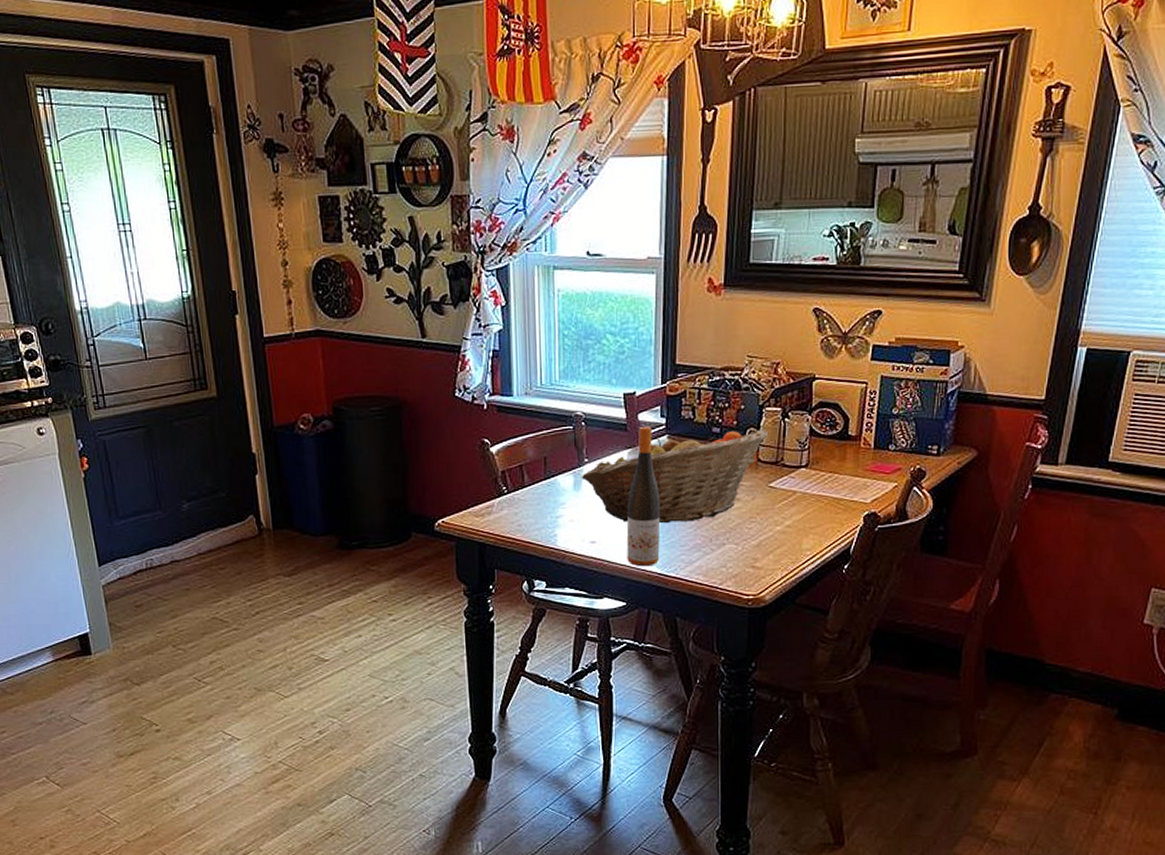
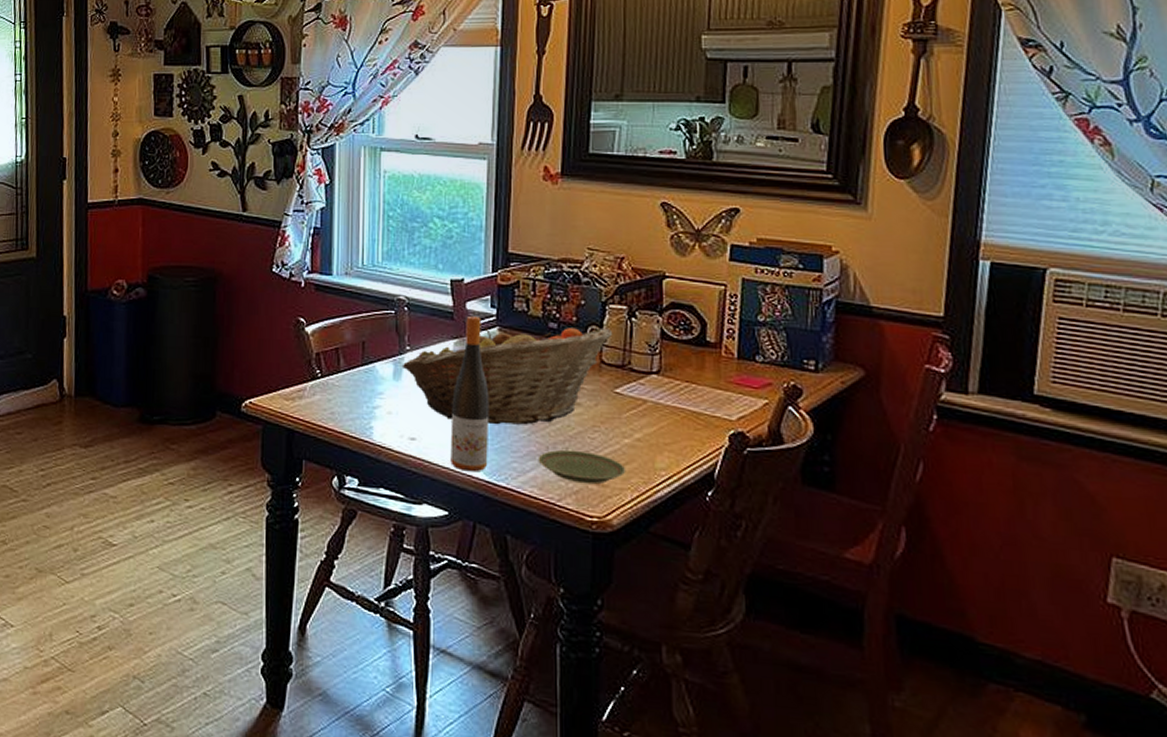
plate: none [703,540,778,568] -> present [538,449,626,485]

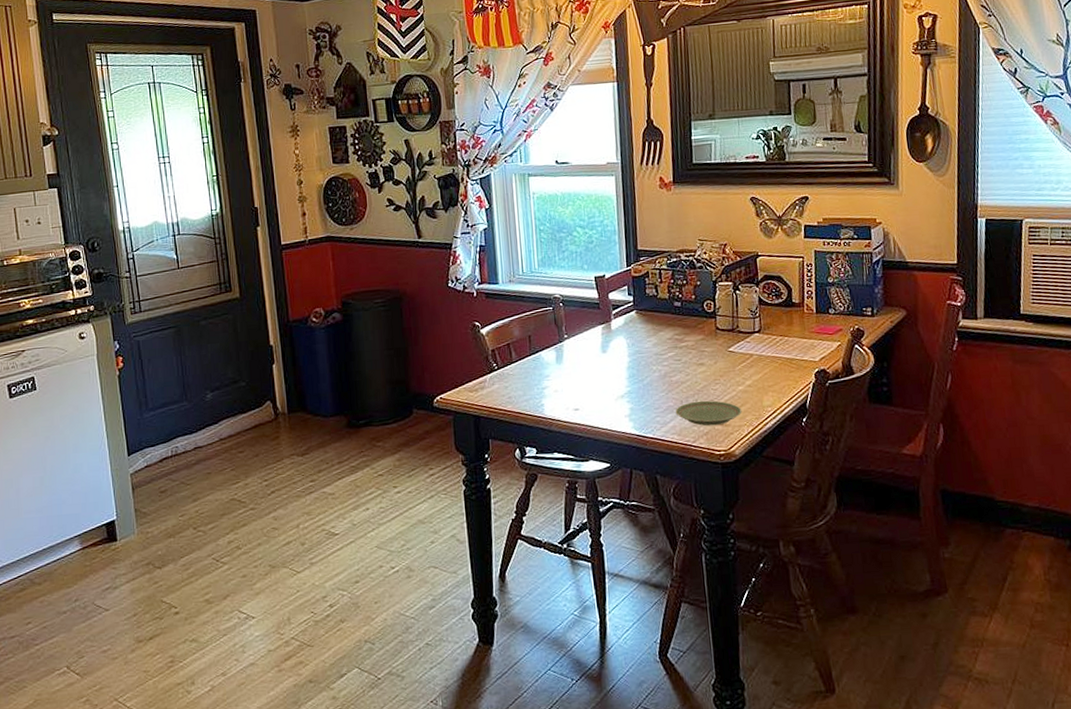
fruit basket: present [402,326,613,425] -> none [562,301,724,390]
wine bottle: present [450,317,490,472] -> none [604,304,637,430]

